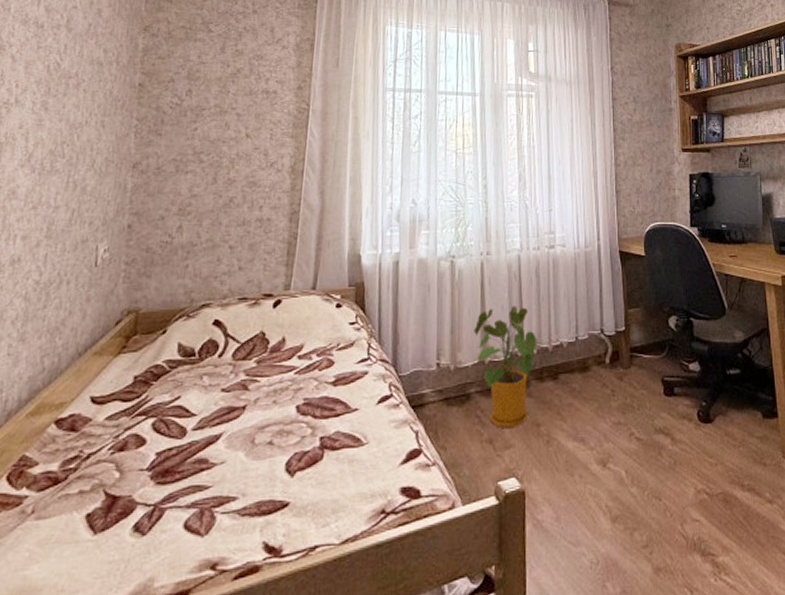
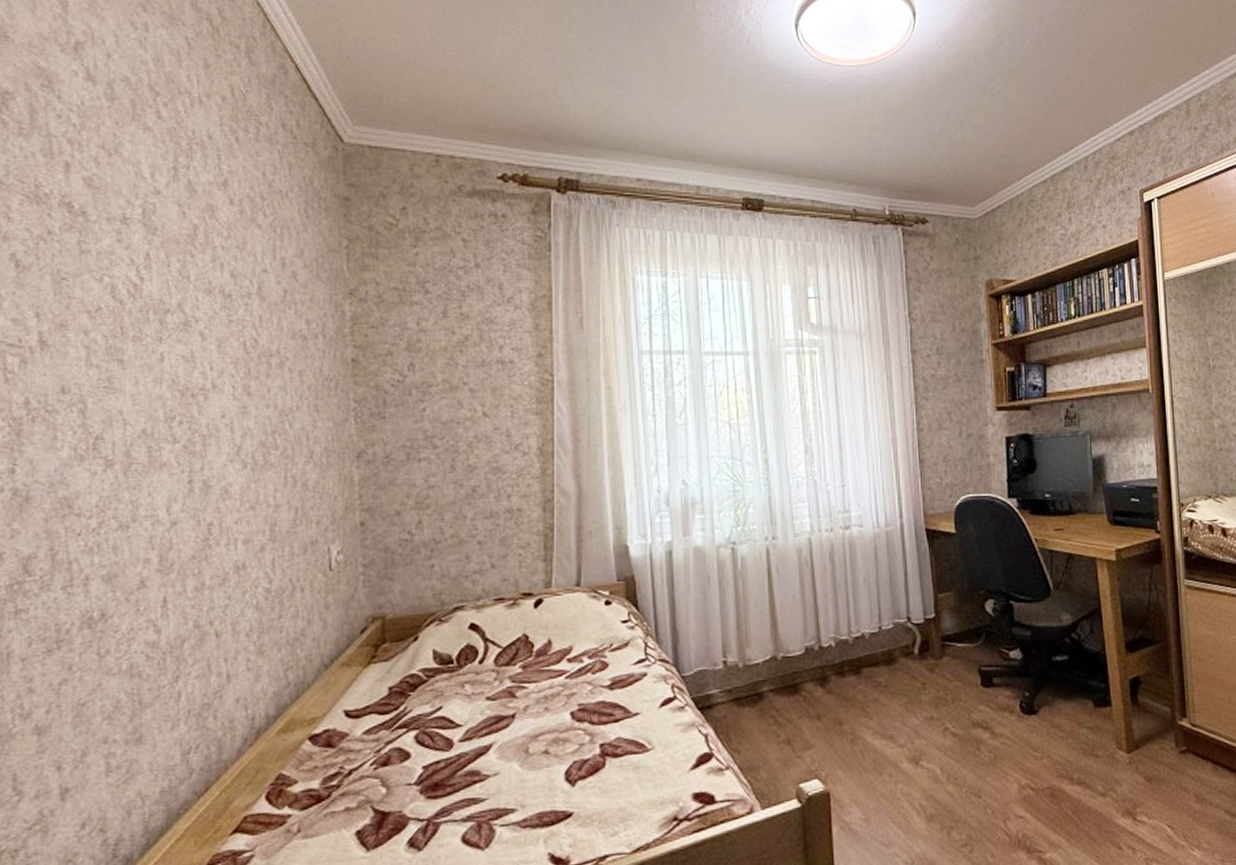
house plant: present [473,306,543,428] -> none [762,595,842,728]

